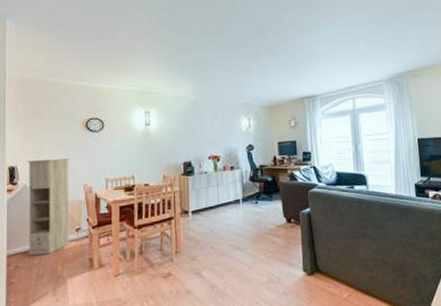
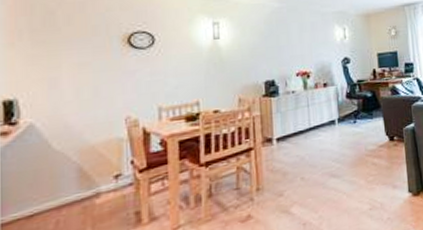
storage cabinet: present [27,158,70,256] -> none [34,85,105,220]

